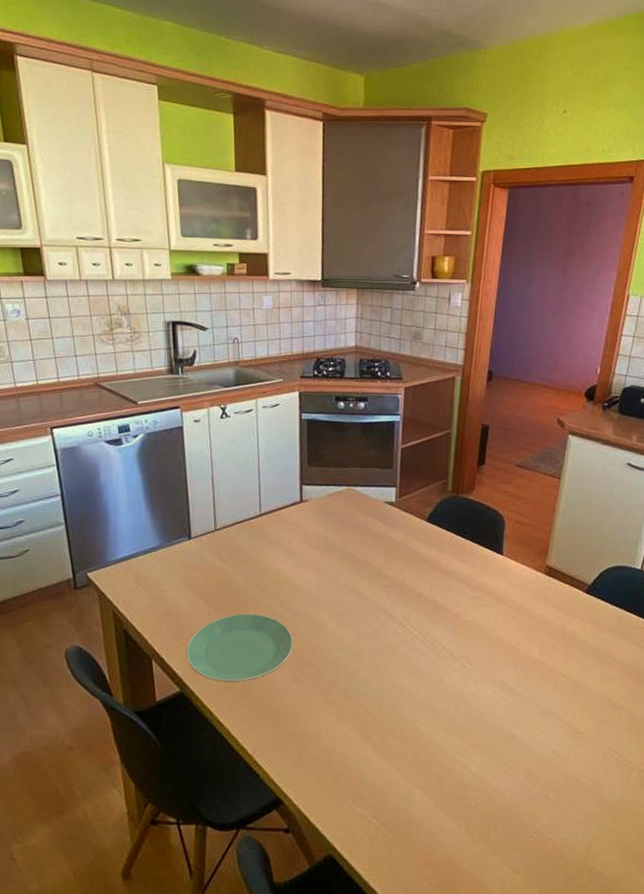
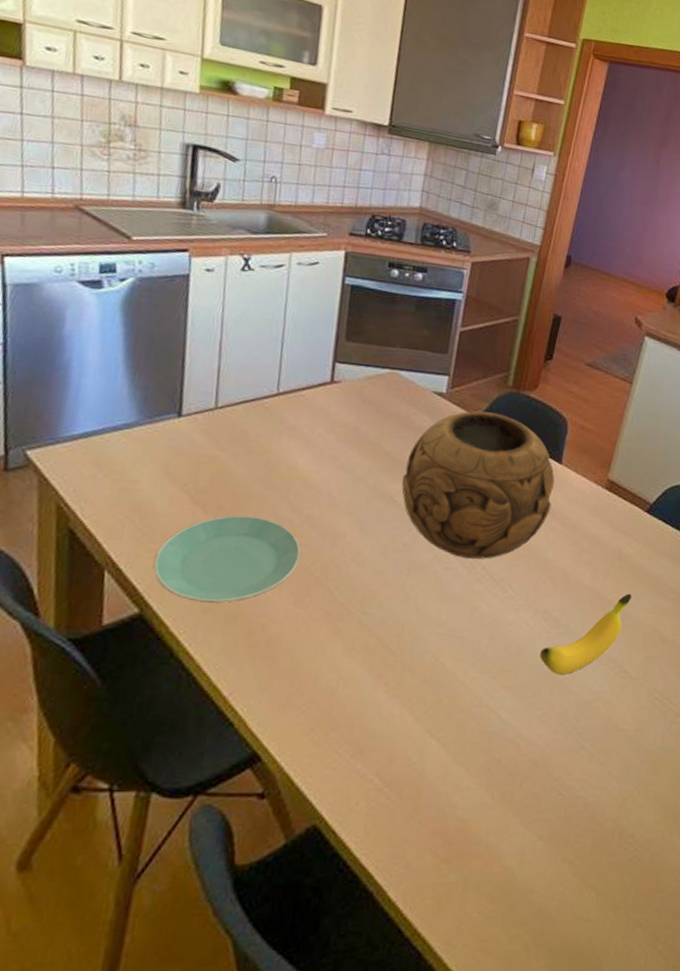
decorative bowl: none [368,515,498,640] -> present [402,410,555,559]
banana: none [501,665,579,737] -> present [540,593,632,676]

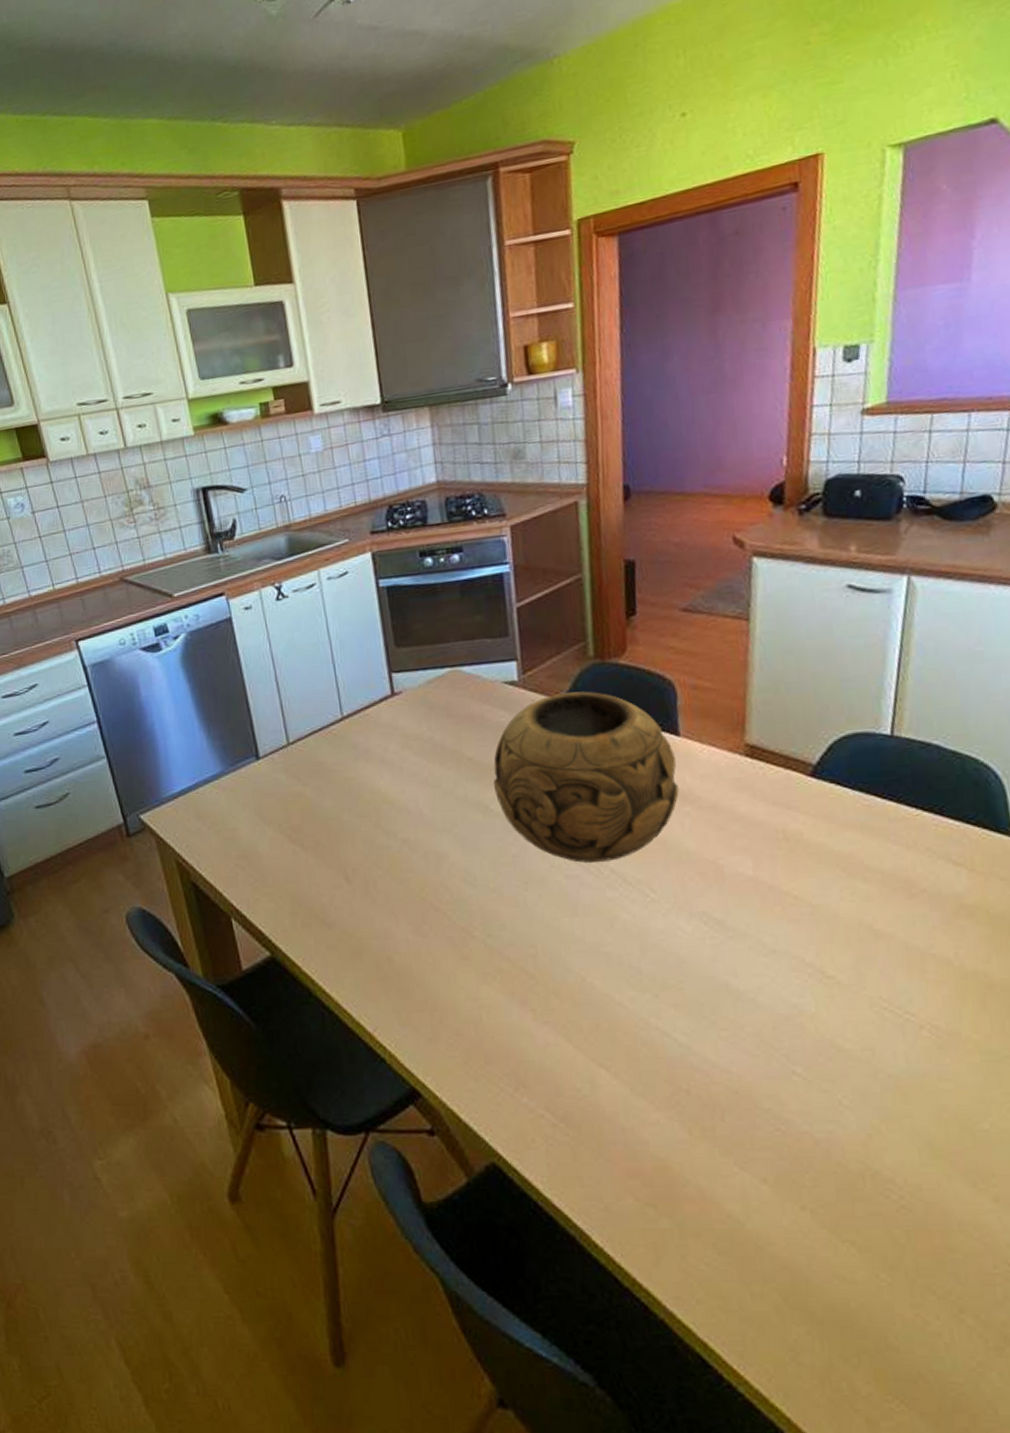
plate: present [153,514,301,603] -> none [271,847,408,940]
banana: present [540,593,632,676] -> none [708,880,816,988]

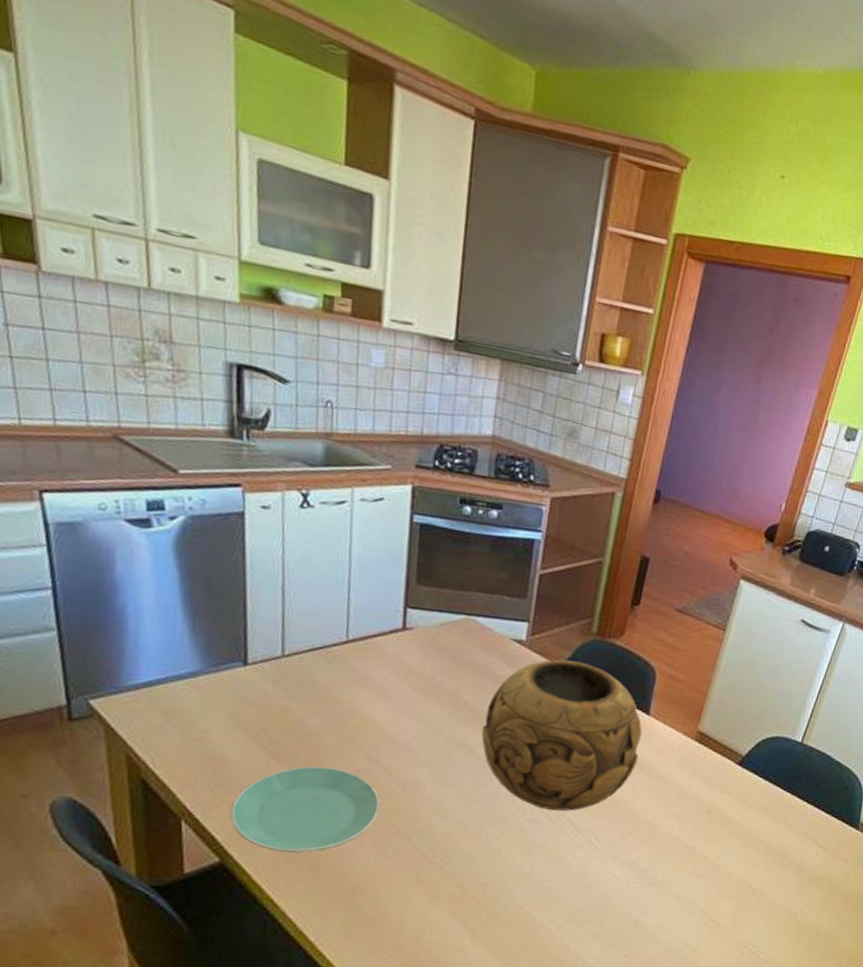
plate: none [271,847,408,940] -> present [230,765,380,853]

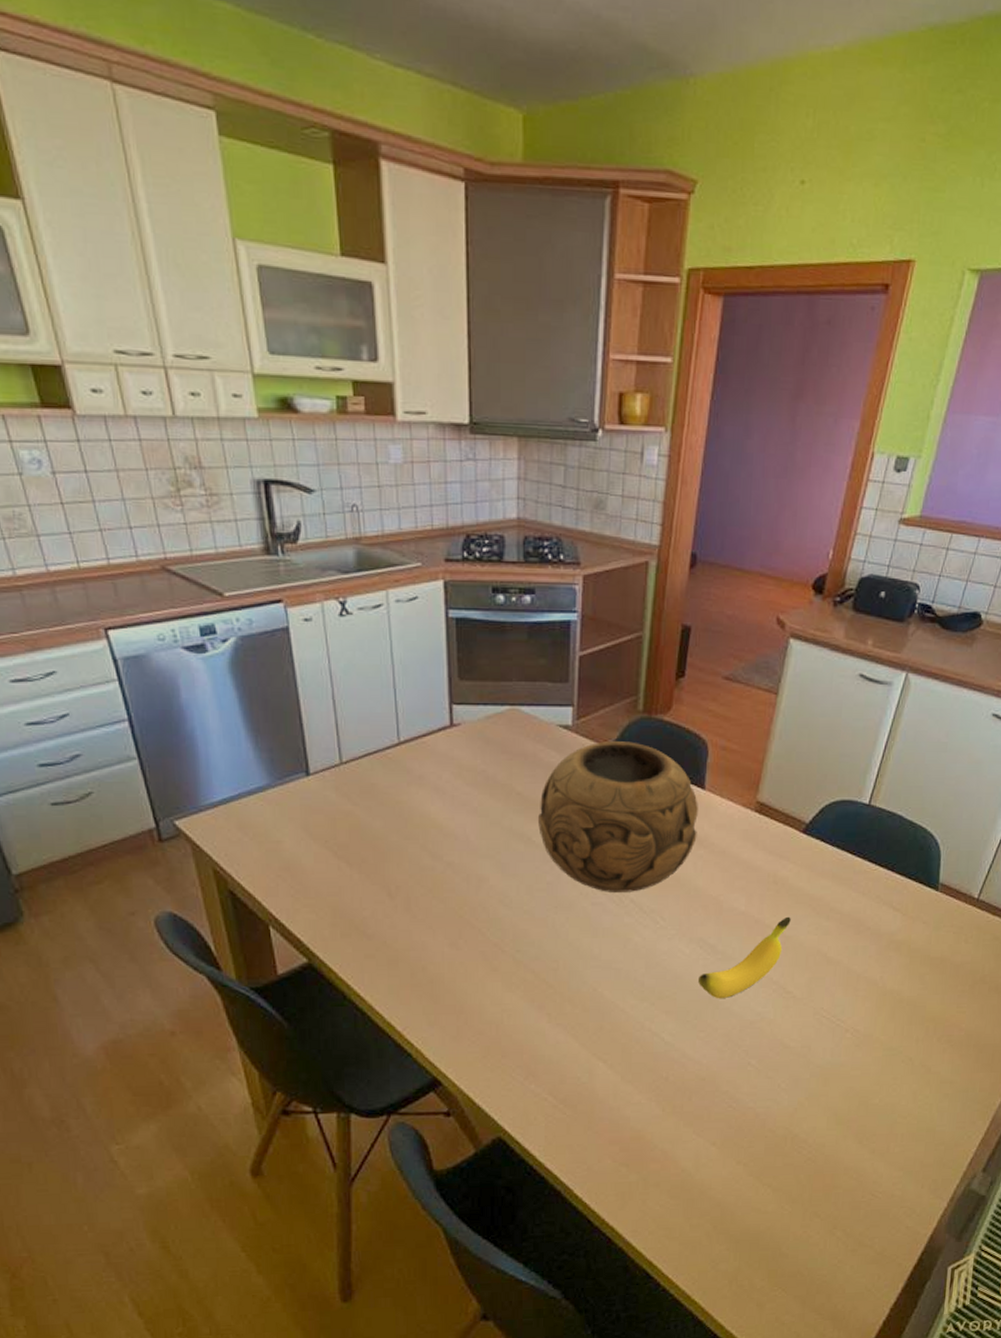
plate: present [230,765,380,853] -> none [311,866,448,949]
banana: none [627,845,721,924] -> present [698,916,791,999]

